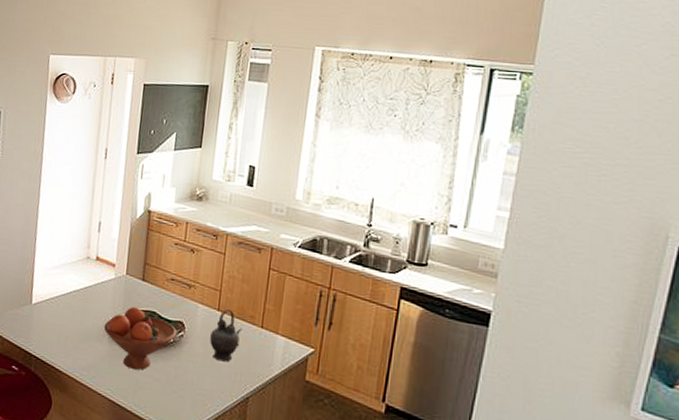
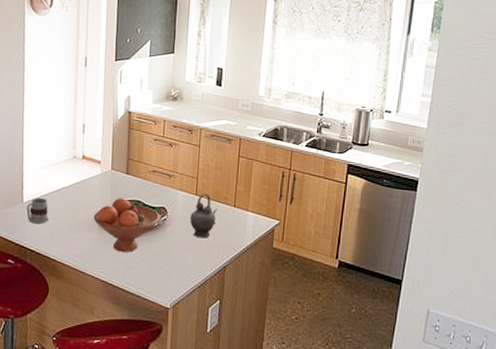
mug: none [34,299,57,330] -> present [26,197,49,224]

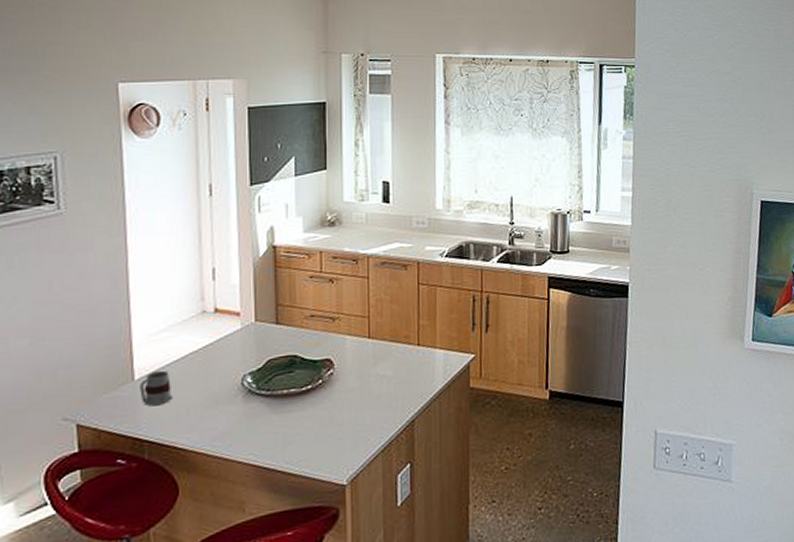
fruit bowl: present [93,197,160,252] -> none [235,354,325,424]
teapot: present [190,193,217,239] -> none [364,333,397,391]

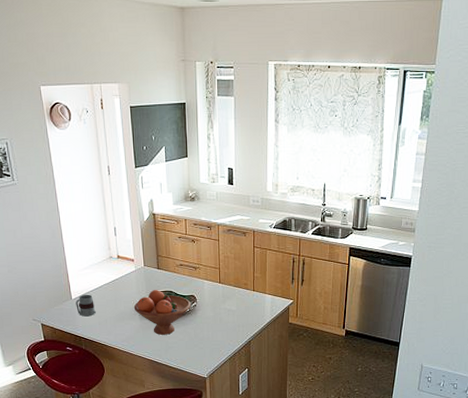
fruit bowl: none [235,354,325,424] -> present [133,289,191,335]

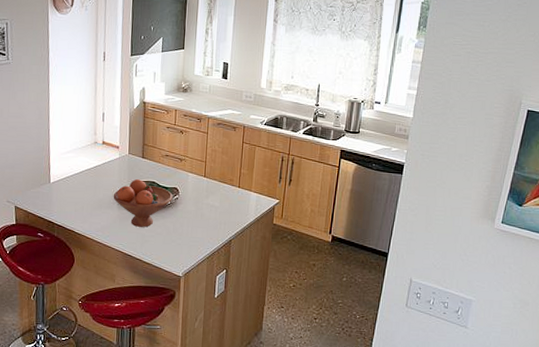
mug: present [76,294,96,317] -> none [53,178,73,202]

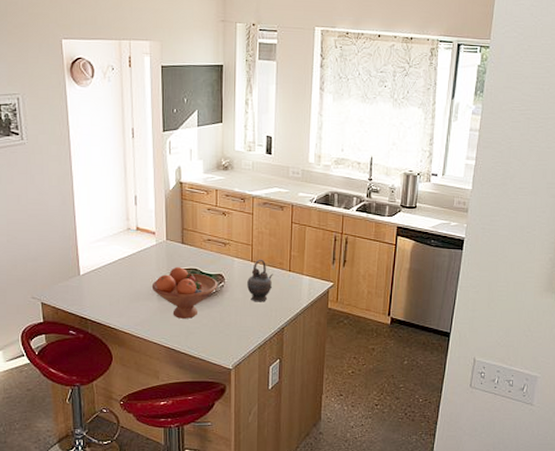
teapot: none [199,175,224,216] -> present [247,259,273,302]

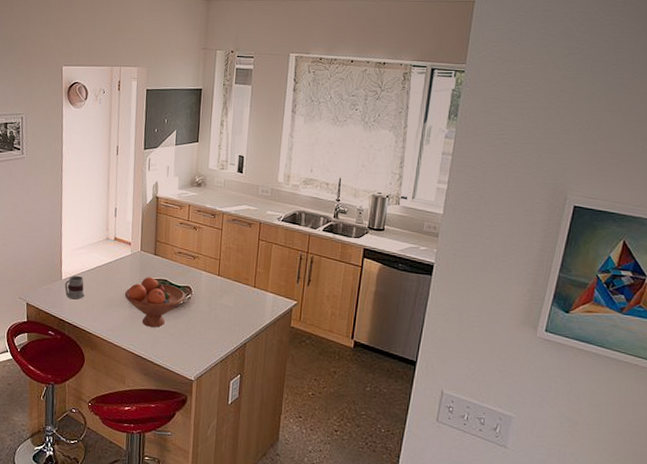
mug: none [84,270,107,296] -> present [64,275,85,300]
teapot: present [247,259,273,302] -> none [213,273,238,317]

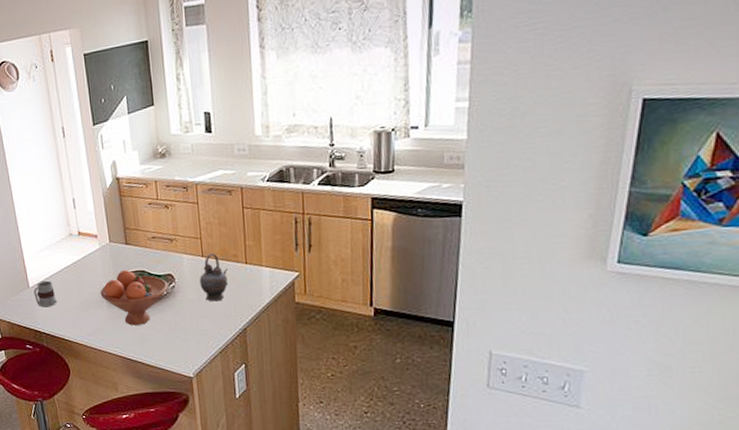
teapot: none [213,273,238,317] -> present [200,253,228,302]

